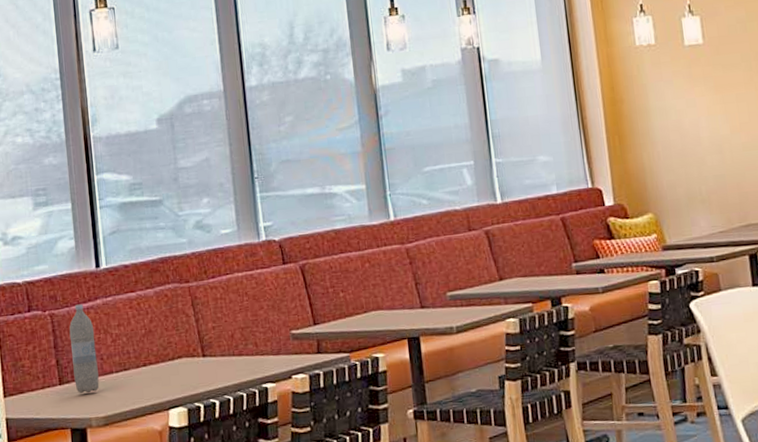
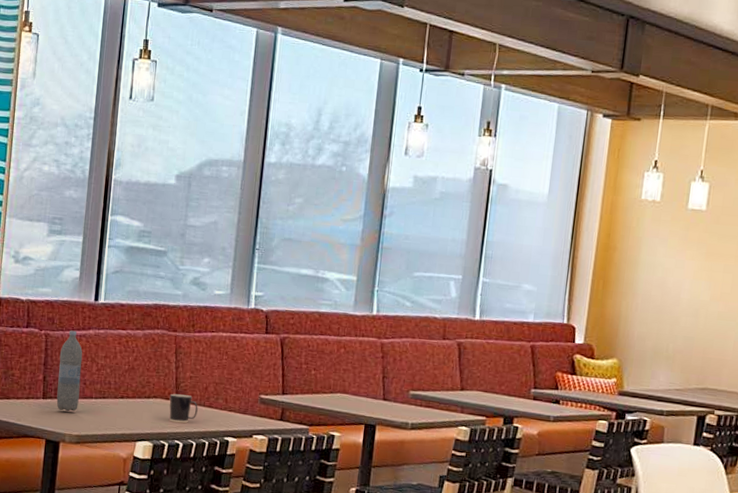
mug: none [195,347,229,380] -> present [169,393,198,424]

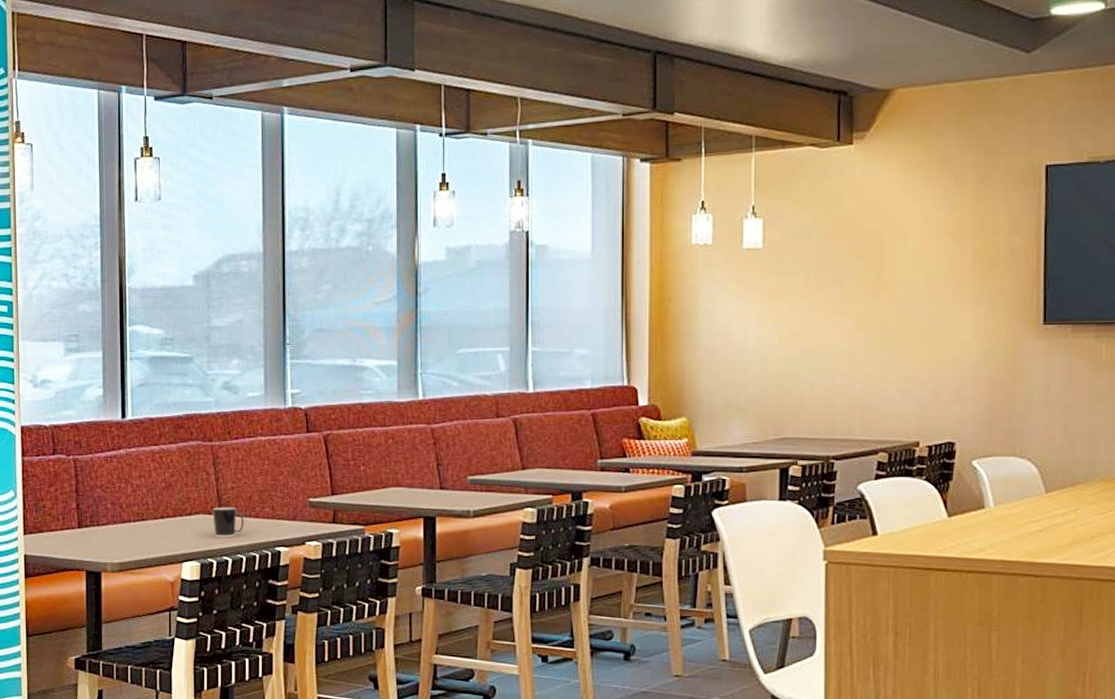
water bottle: present [56,330,83,412] -> none [91,452,117,539]

